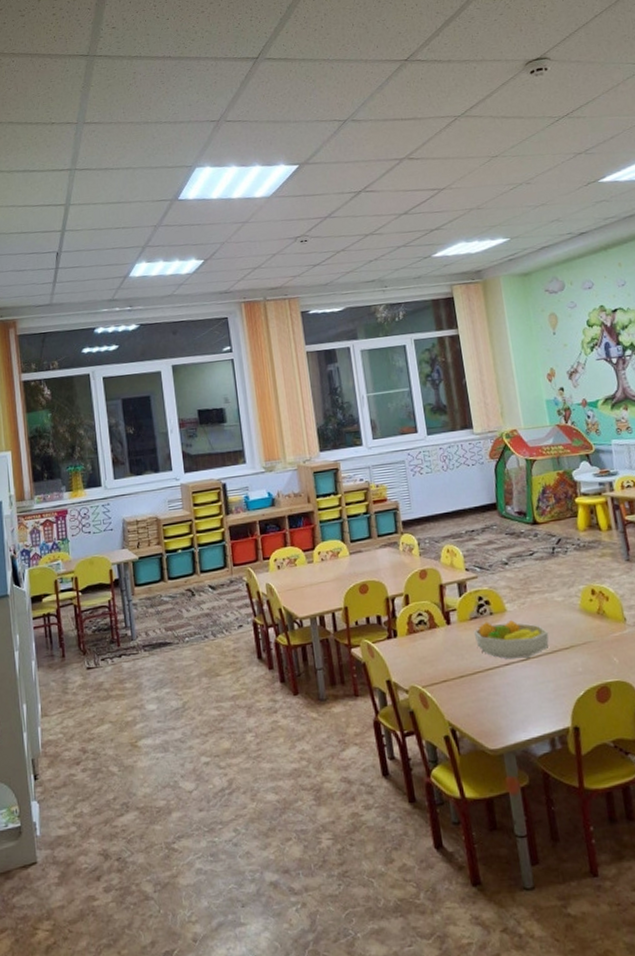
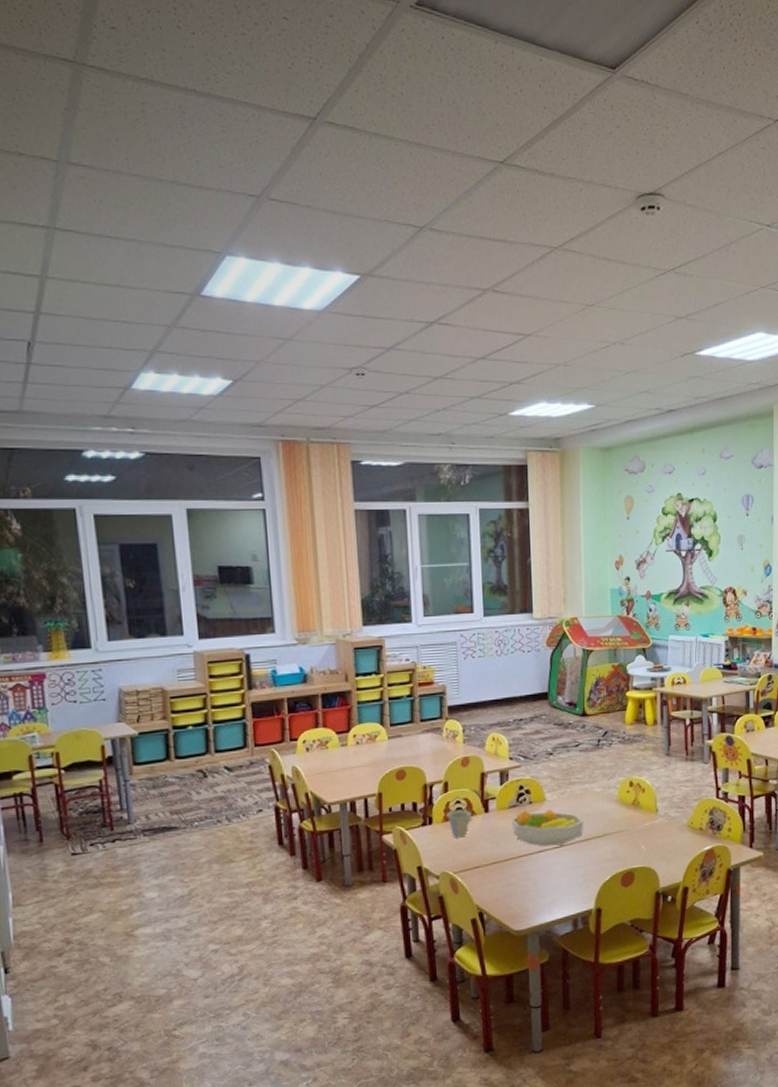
cup: none [409,622,435,651] -> present [445,810,471,838]

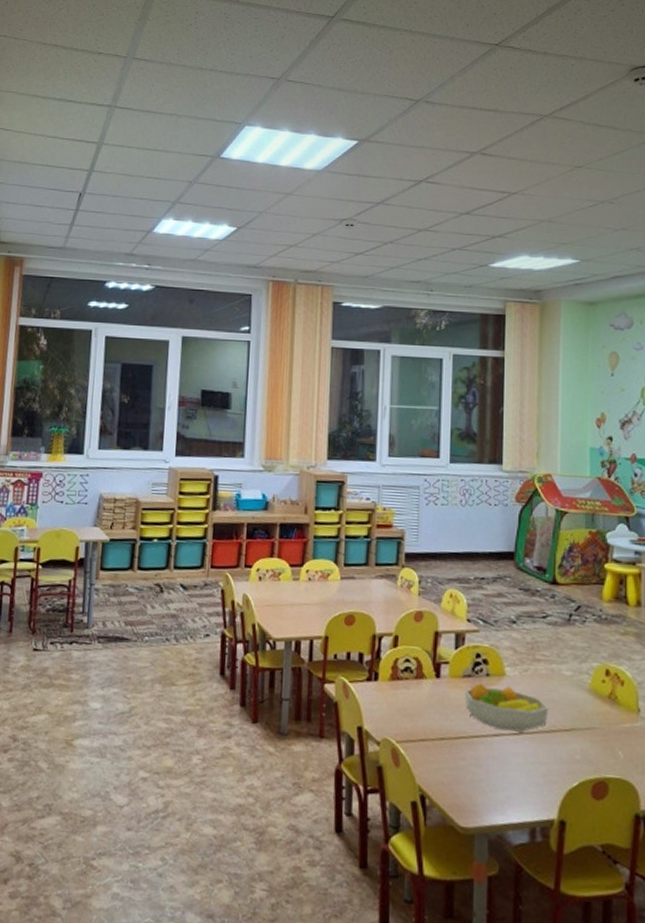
cup: present [445,810,471,838] -> none [393,669,421,702]

